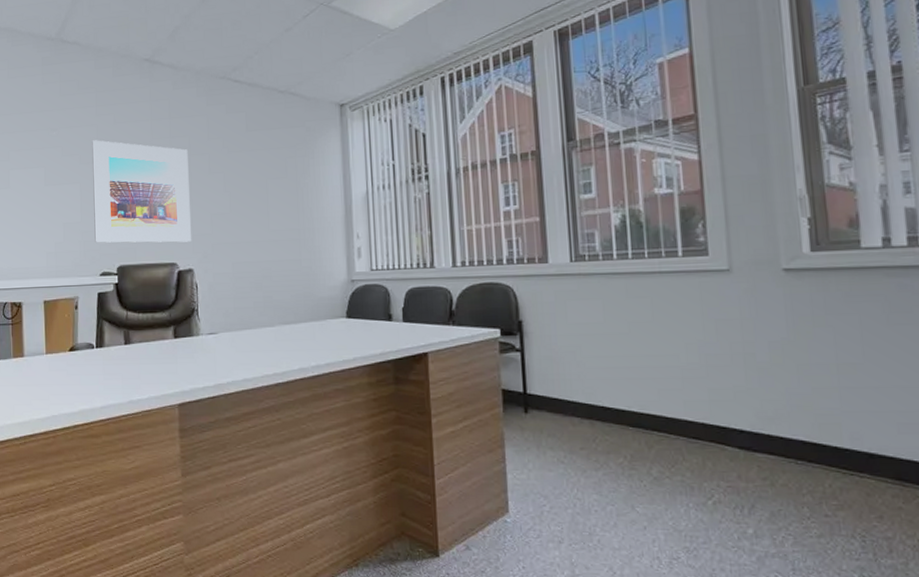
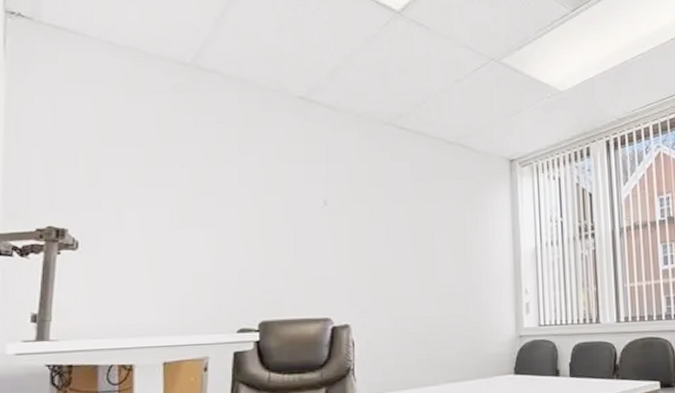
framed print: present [92,140,192,243] -> none [232,180,349,296]

